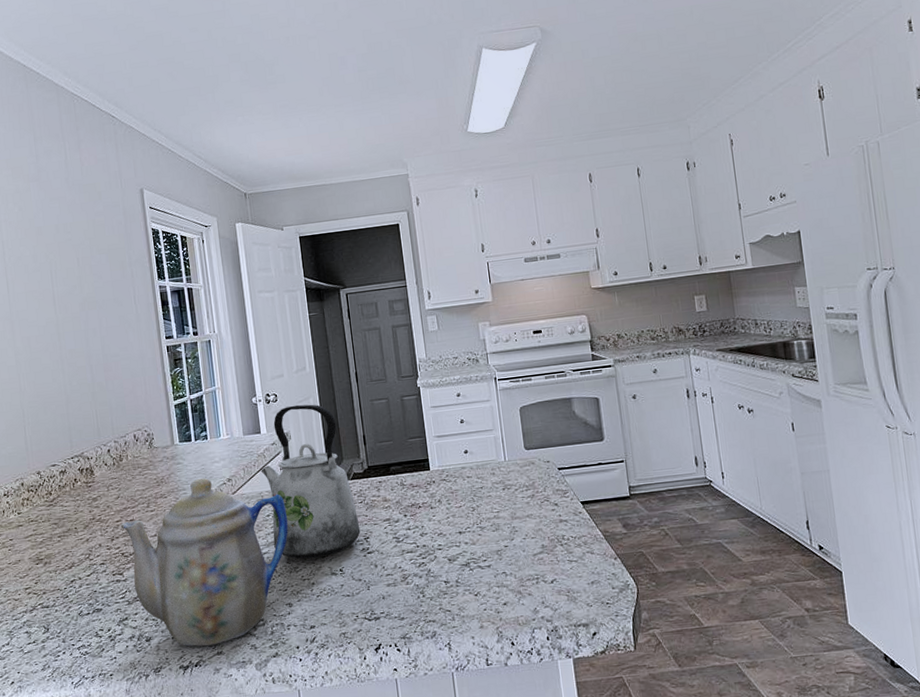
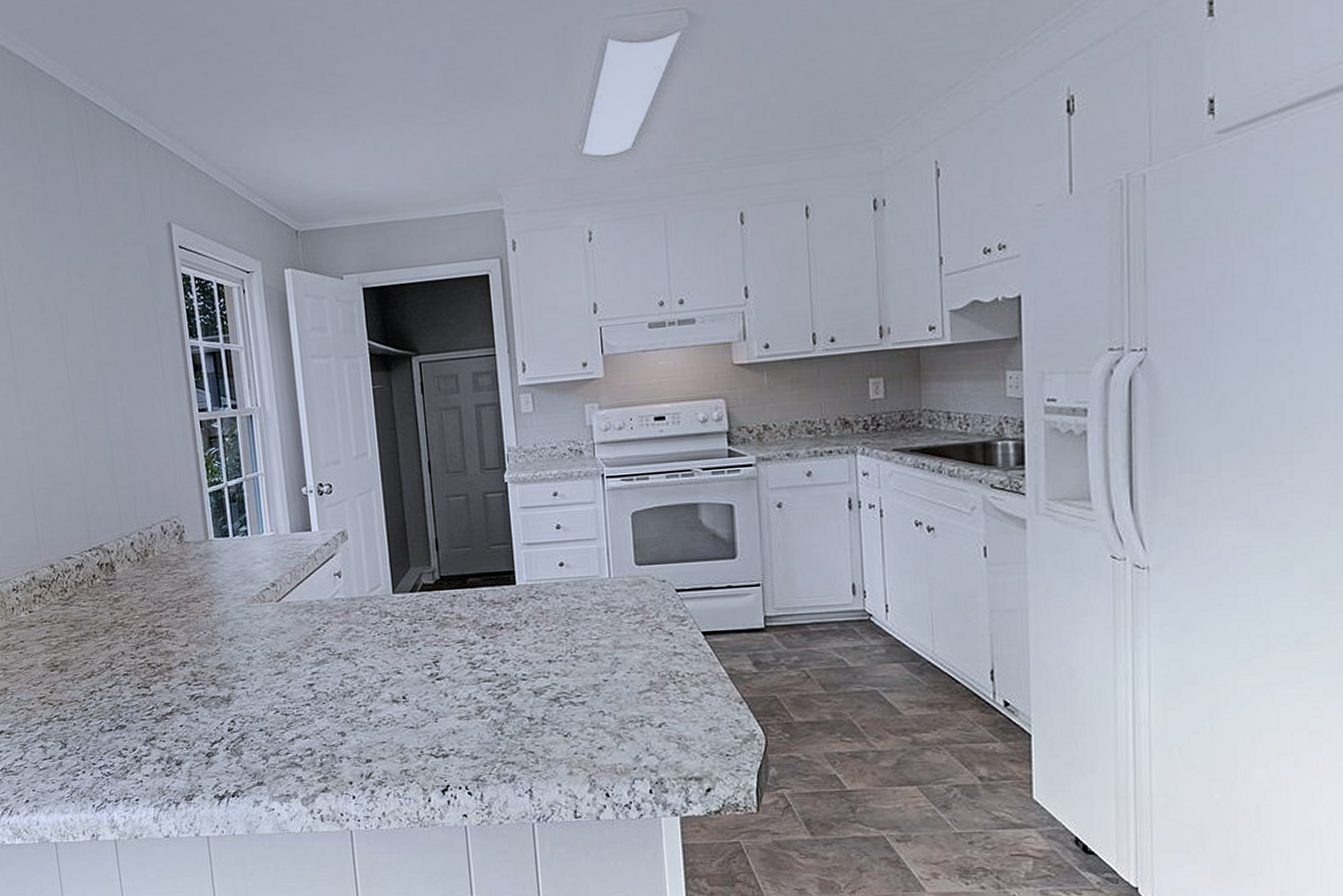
teapot: present [120,478,288,647] -> none [146,581,342,775]
kettle: present [261,404,361,559] -> none [311,498,429,682]

